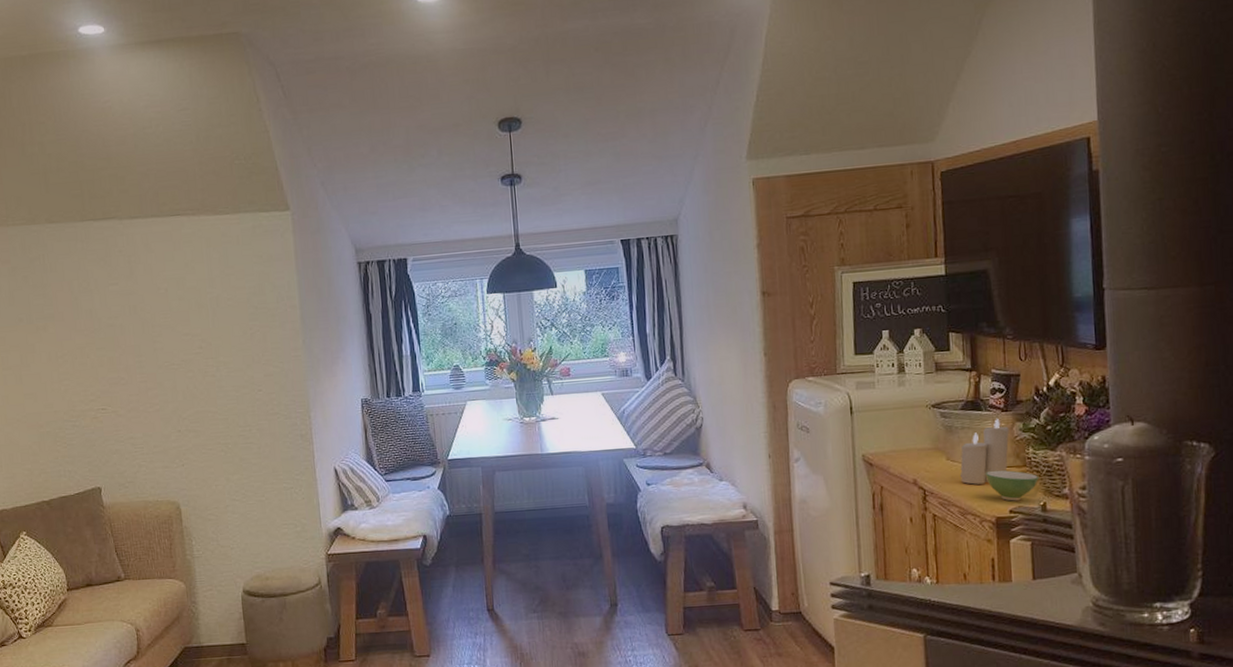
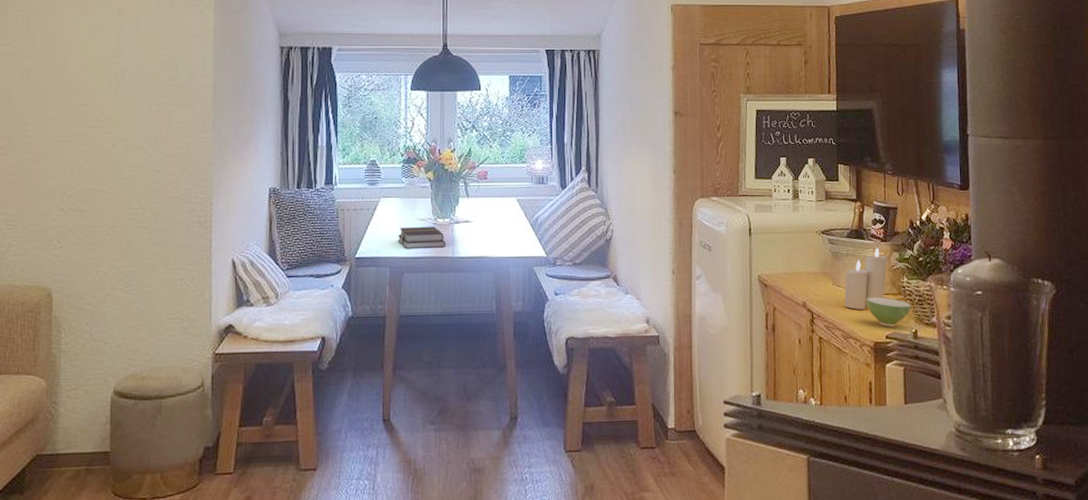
book: none [486,425,535,449] -> present [397,226,447,250]

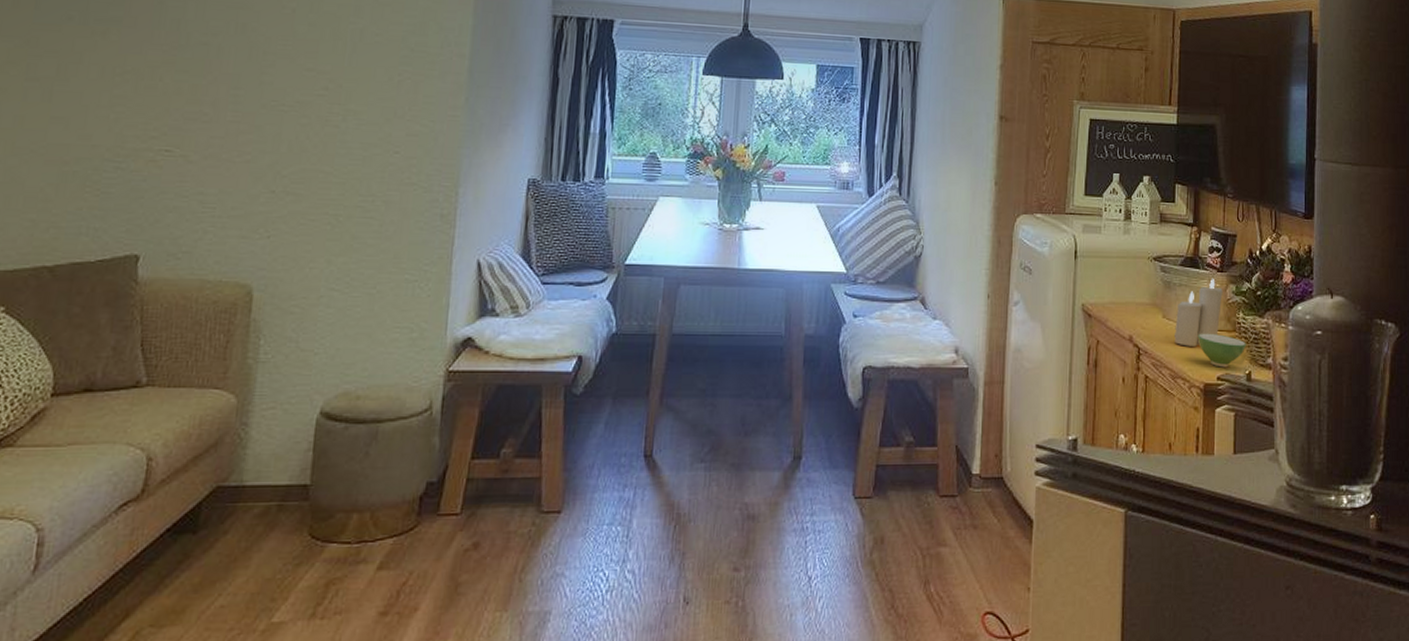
book: present [397,226,447,250] -> none [675,231,733,258]

